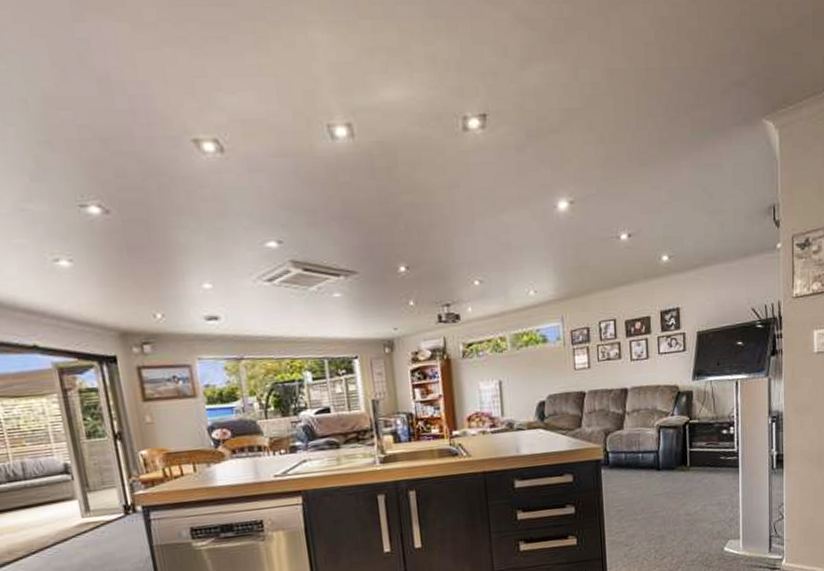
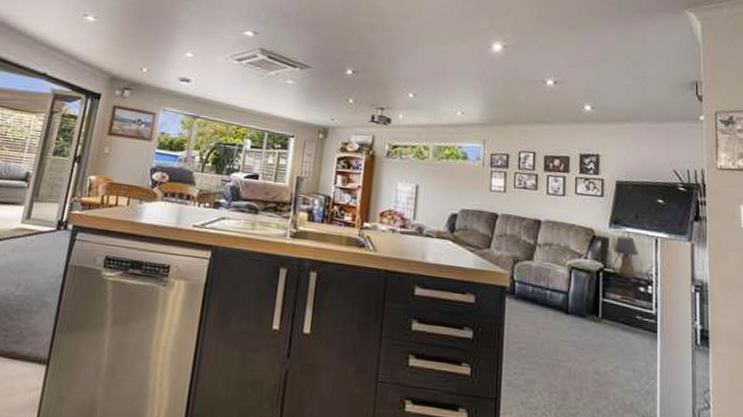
table lamp: none [698,385,721,426] -> present [613,236,639,280]

